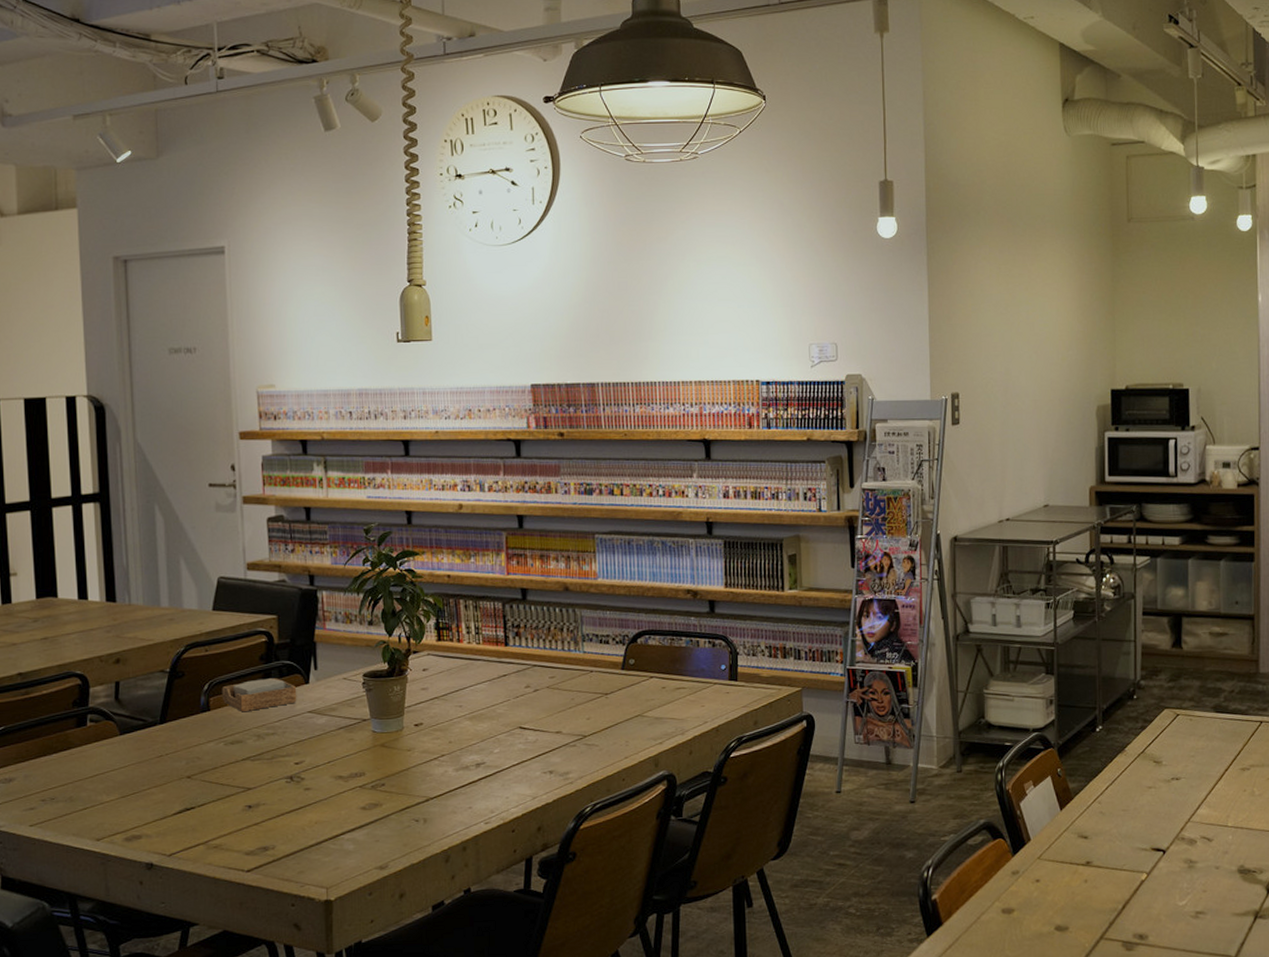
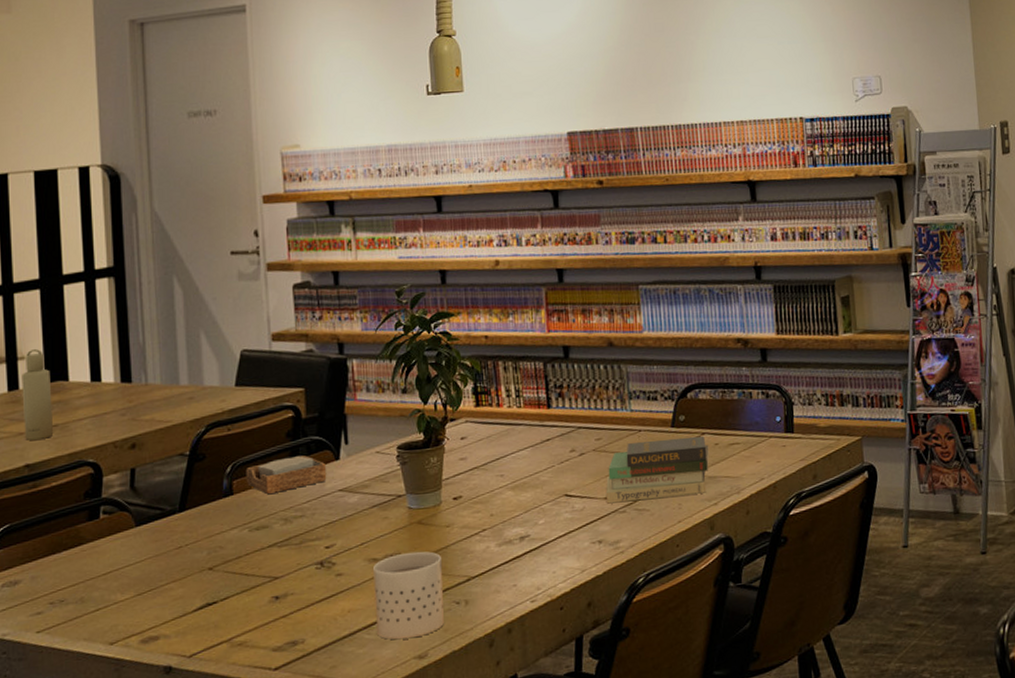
bottle: none [14,566,44,652] -> present [22,348,54,441]
mug: none [338,771,405,851] -> present [372,551,445,640]
books: none [558,679,657,738] -> present [606,435,710,504]

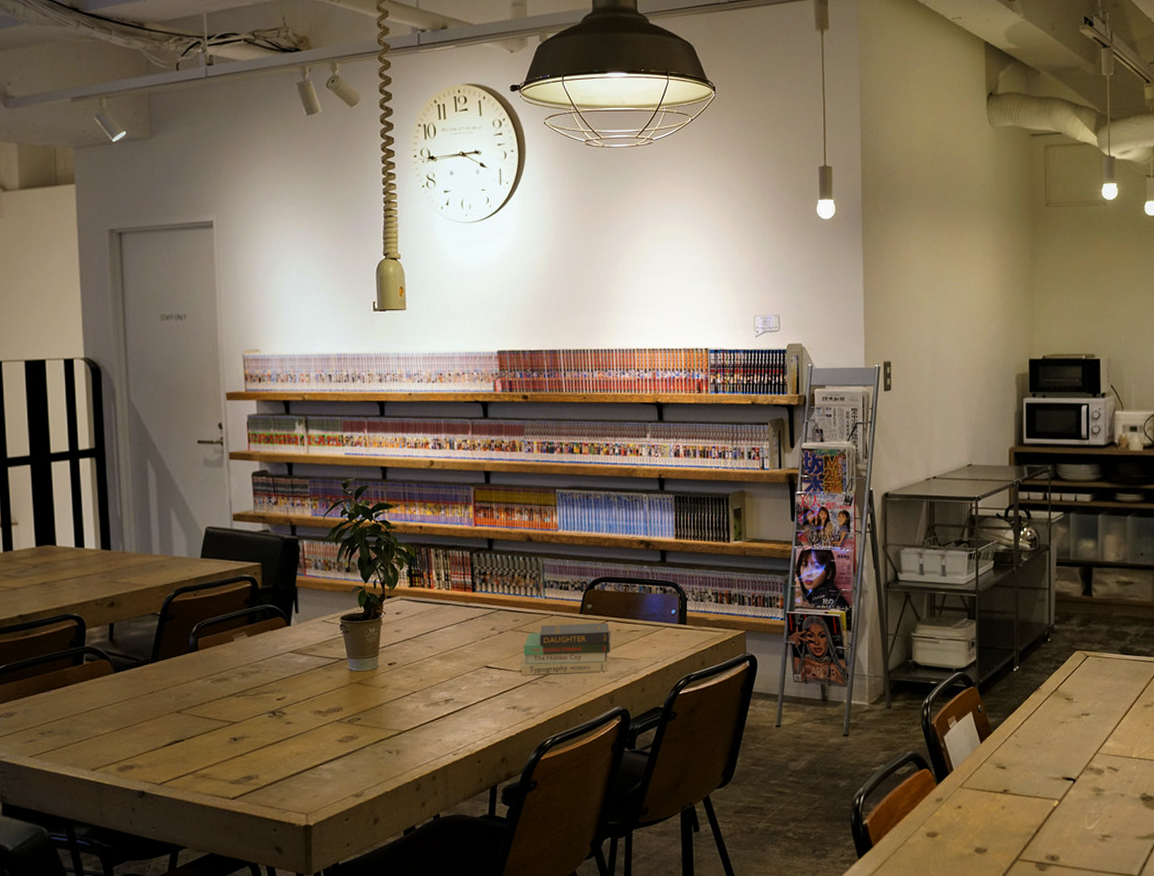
bottle: present [22,348,54,441] -> none [15,516,43,595]
napkin holder: present [245,455,327,495] -> none [209,621,279,652]
mug: present [372,551,445,640] -> none [317,707,379,780]

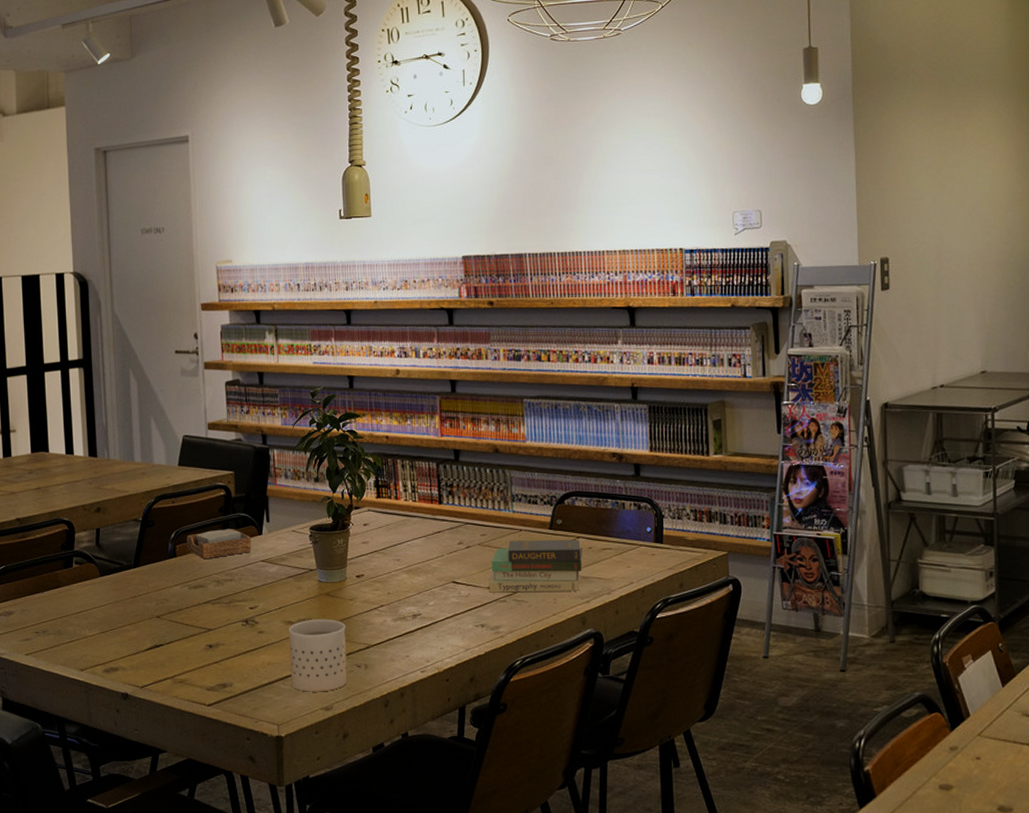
napkin holder: none [209,621,279,652] -> present [186,529,252,560]
mug: none [317,707,379,780] -> present [288,619,348,692]

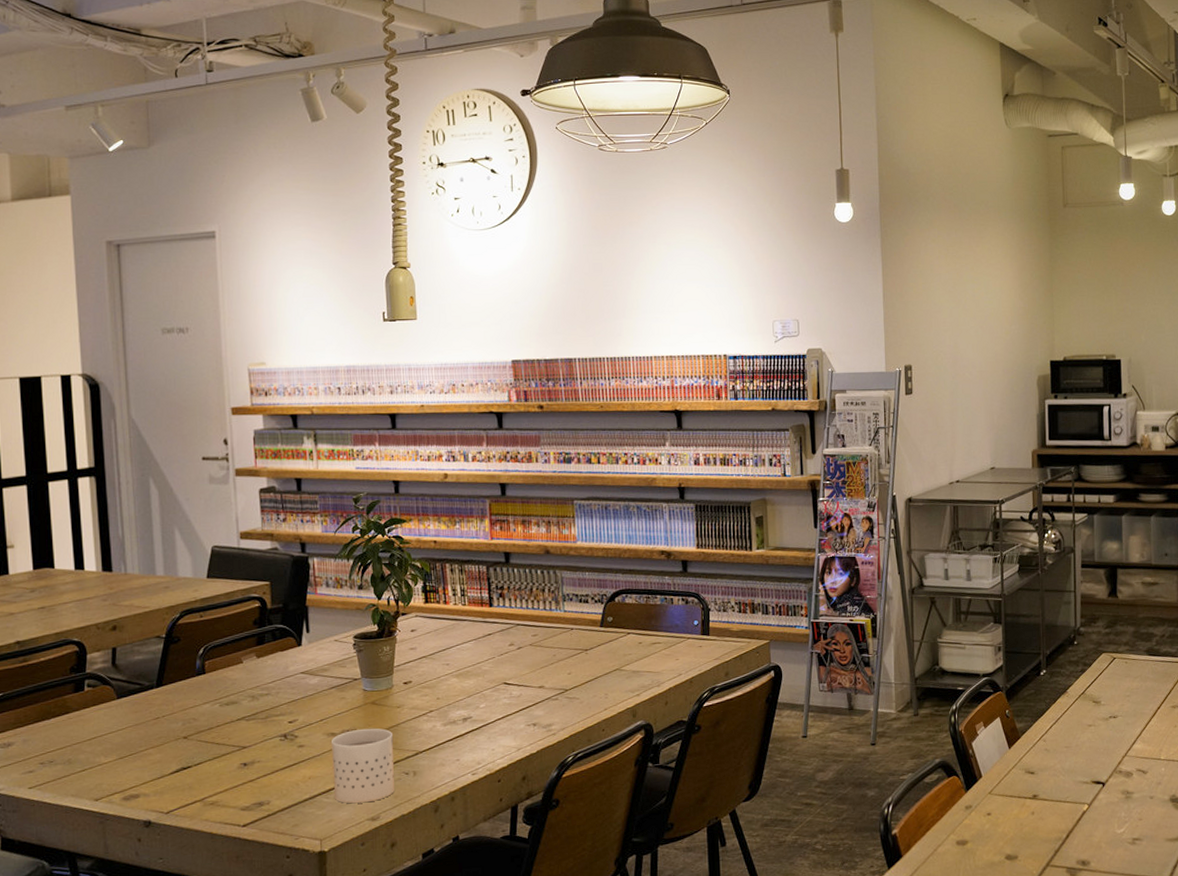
napkin holder: present [186,529,252,560] -> none [216,641,290,675]
books: present [489,539,584,593] -> none [541,635,634,692]

